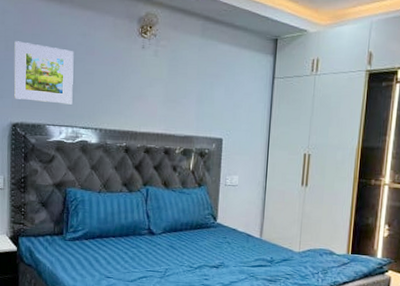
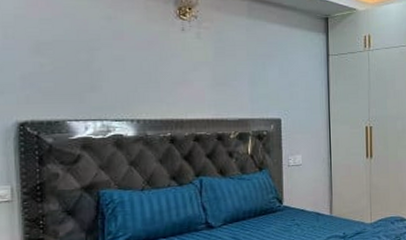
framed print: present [14,41,74,105] -> none [16,27,100,96]

